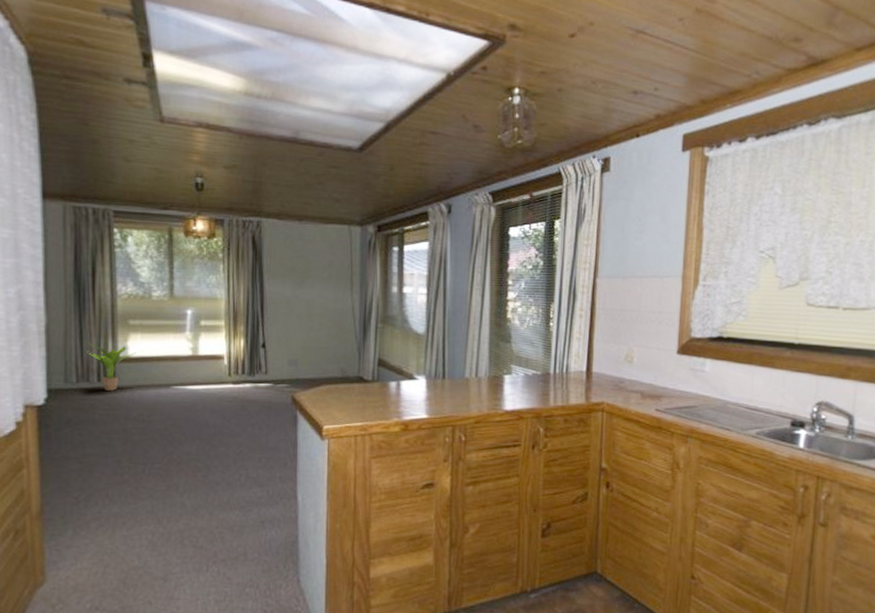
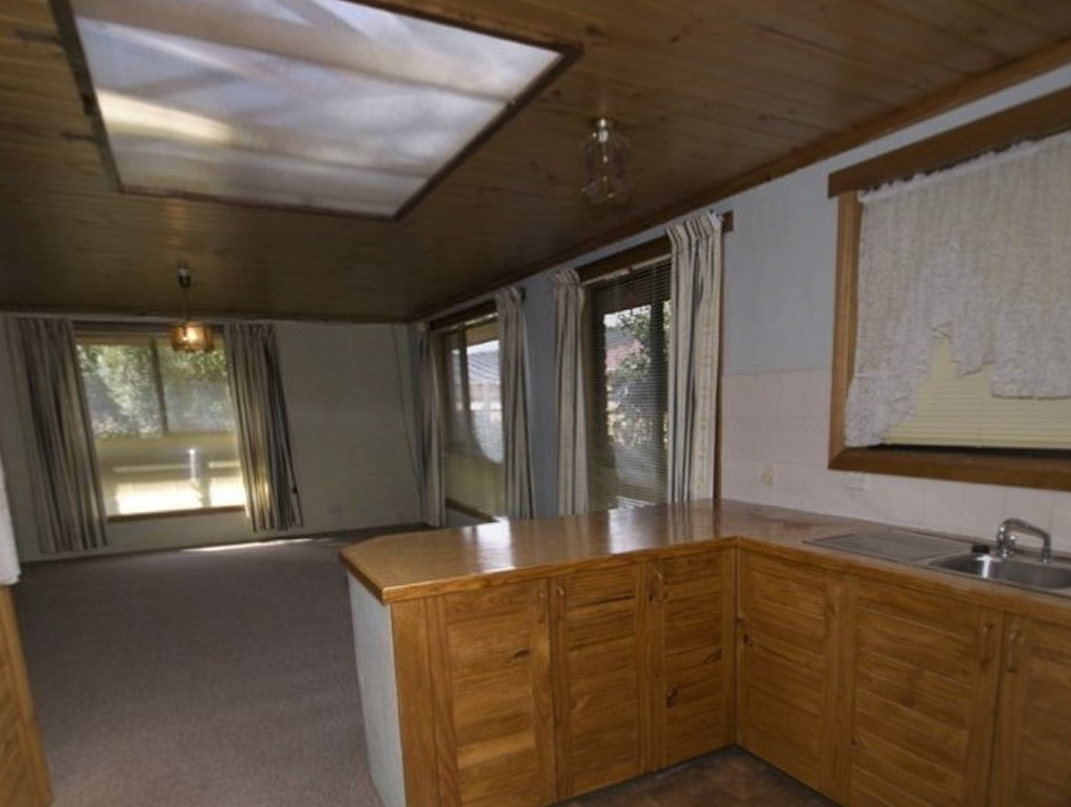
potted plant: present [87,342,137,391] -> none [64,498,130,560]

